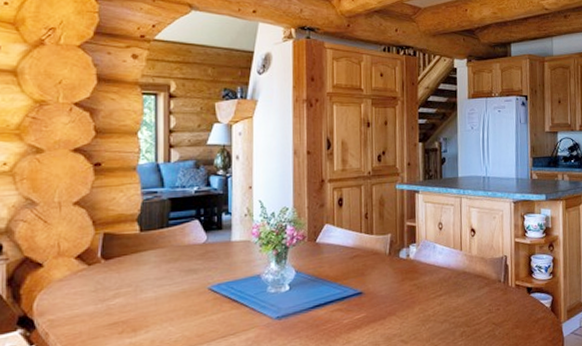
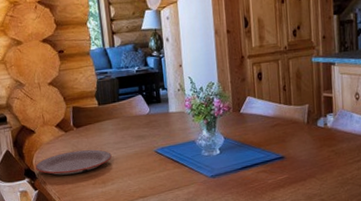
plate: none [36,287,150,323] -> present [35,149,112,175]

